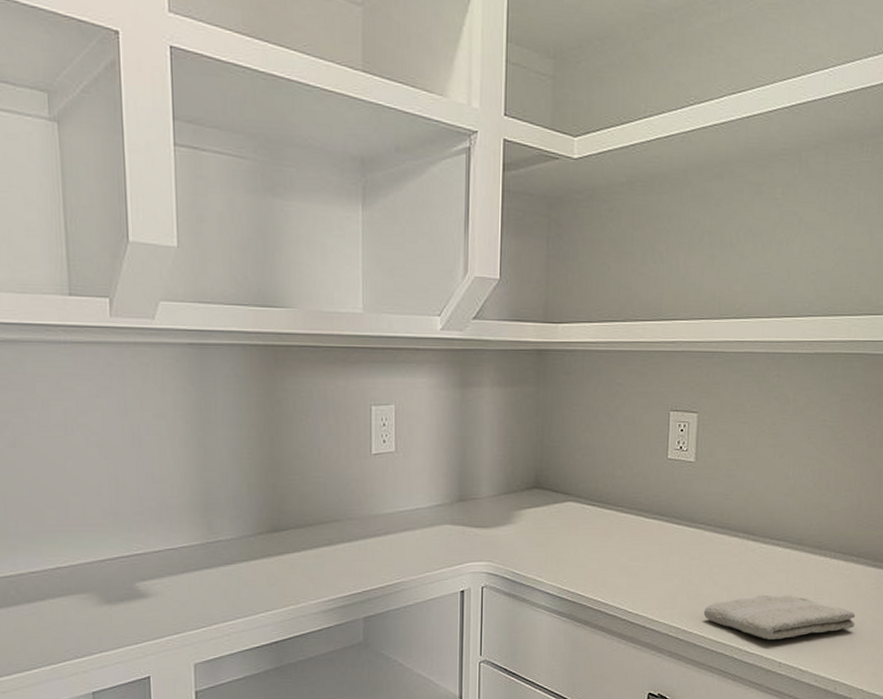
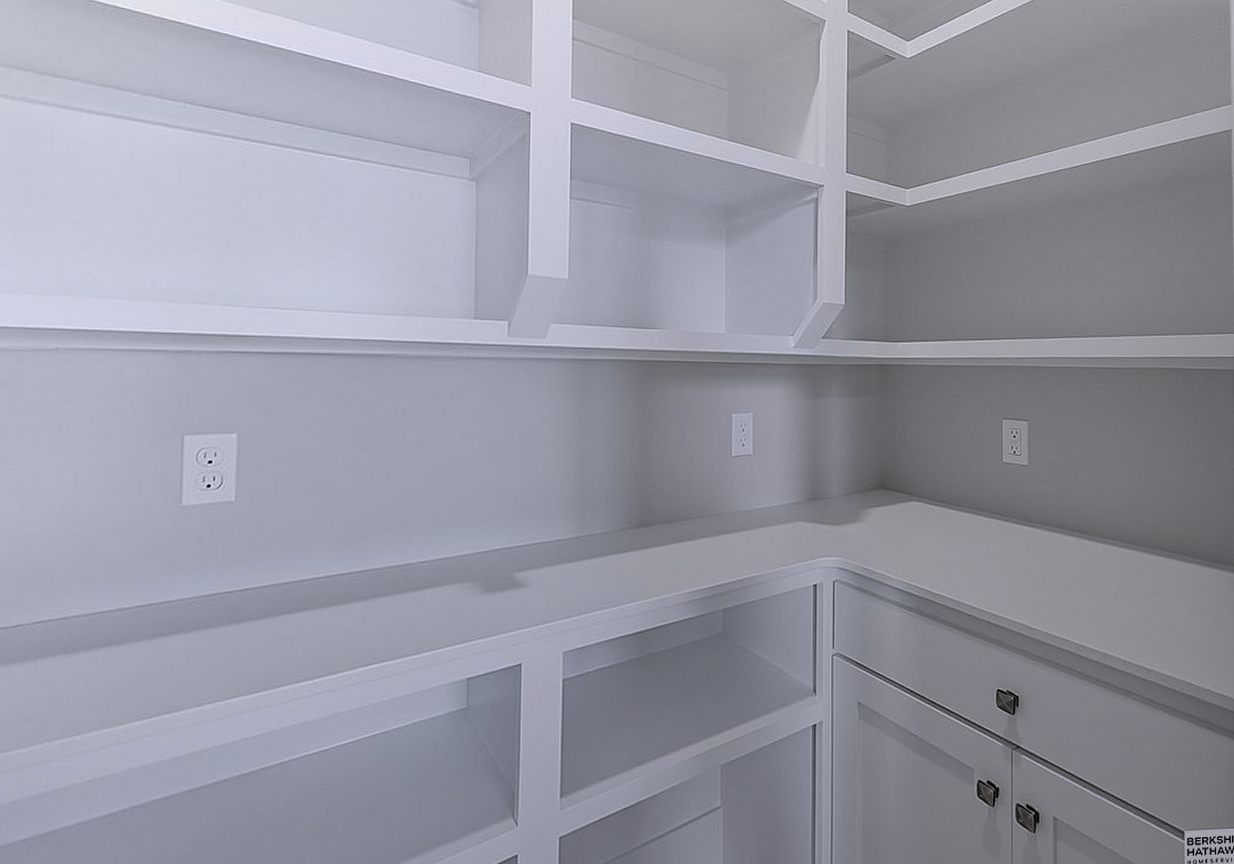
washcloth: present [703,594,856,640] -> none [1046,592,1195,637]

